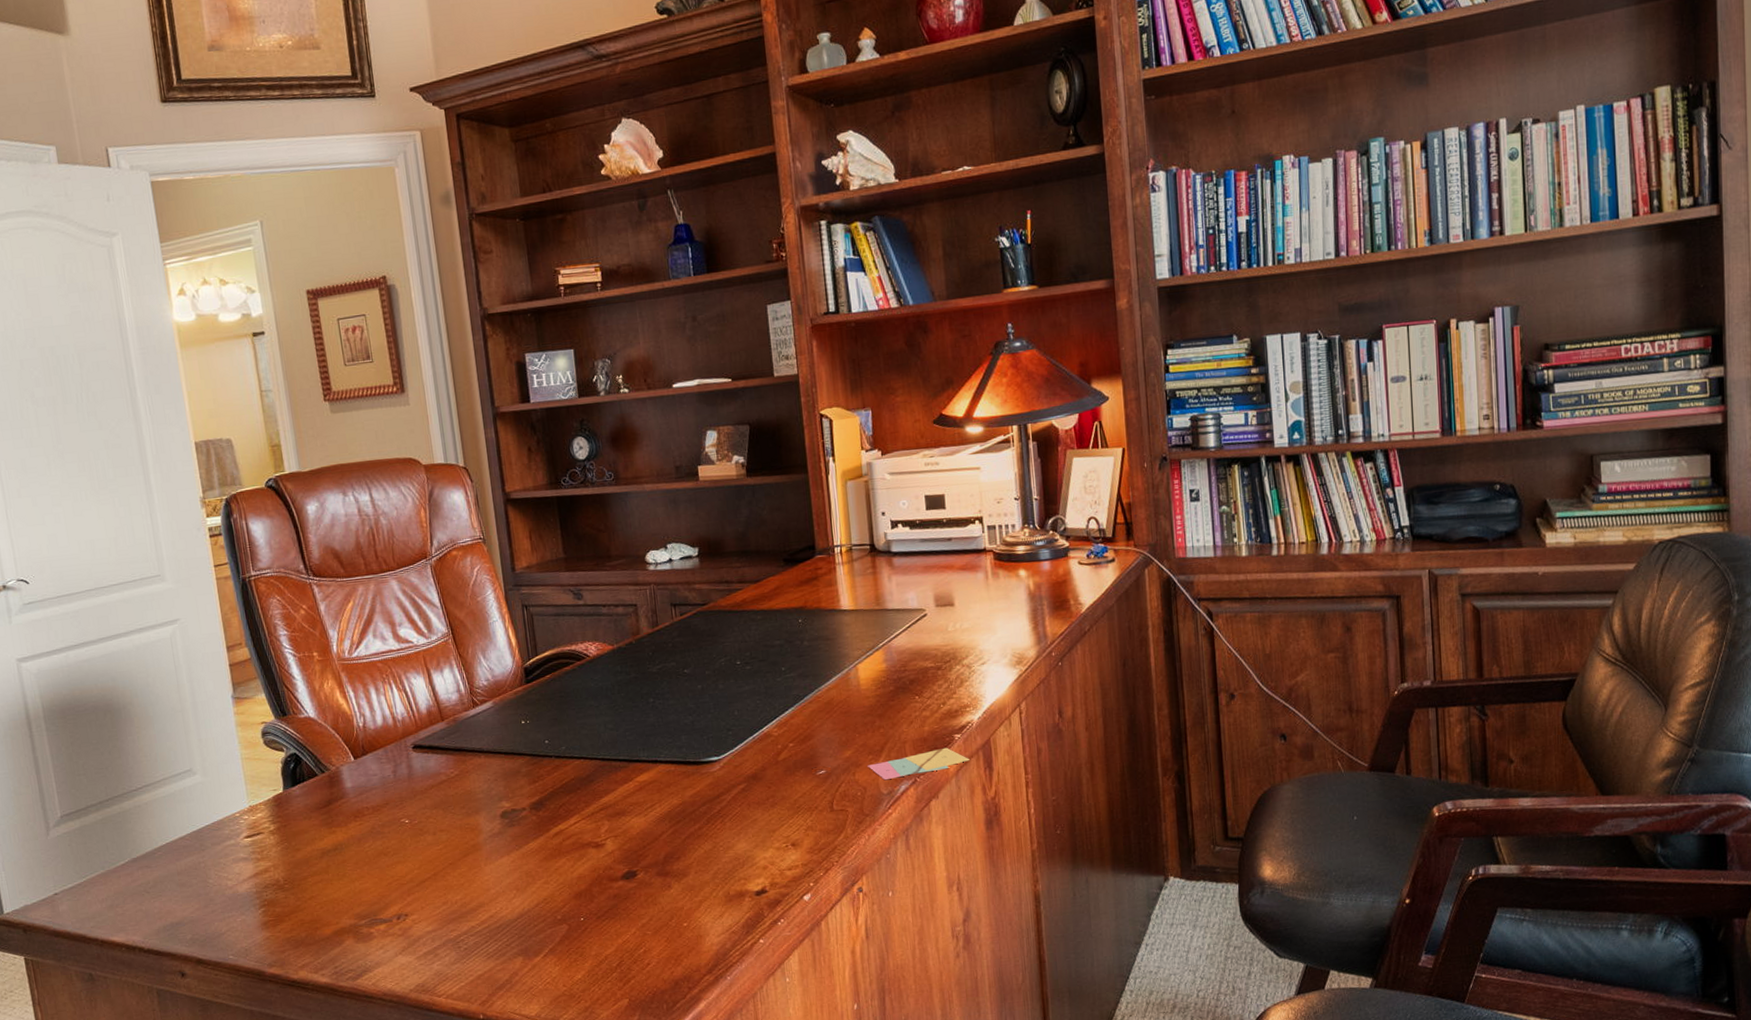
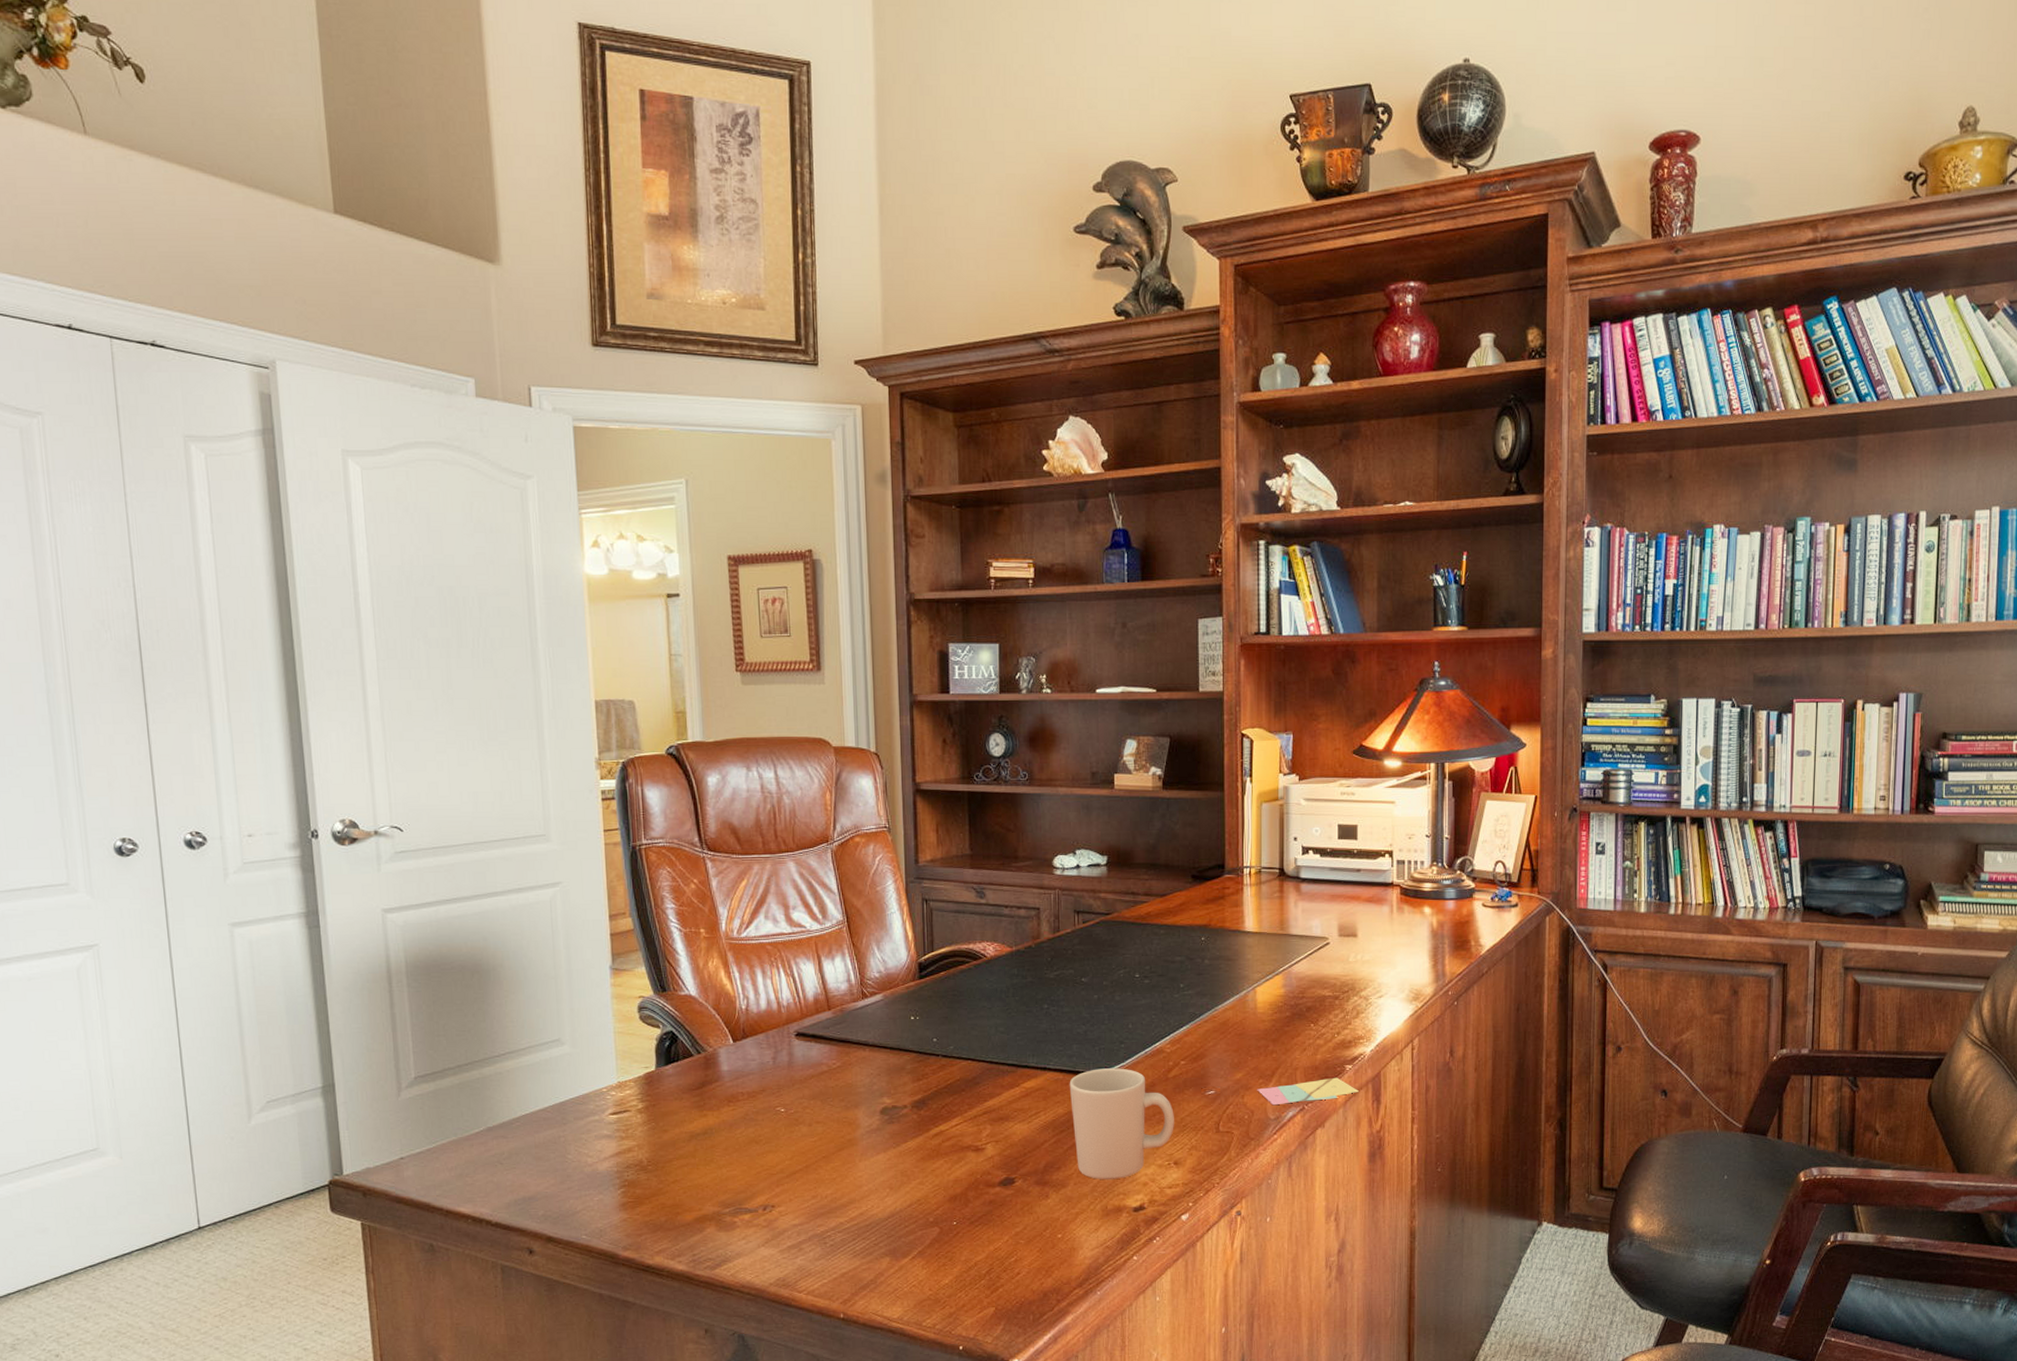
mug: none [681,755,789,867] -> present [1069,1068,1174,1180]

